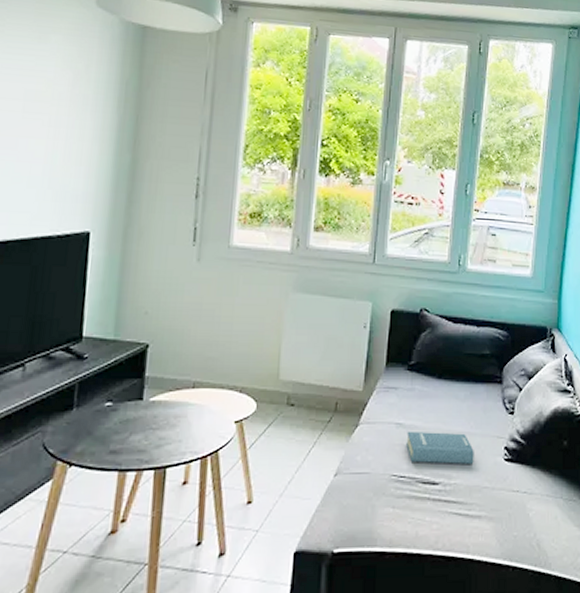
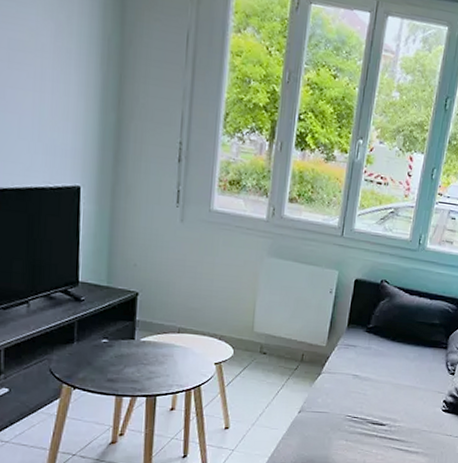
hardback book: present [406,431,474,465] -> none [360,381,418,413]

